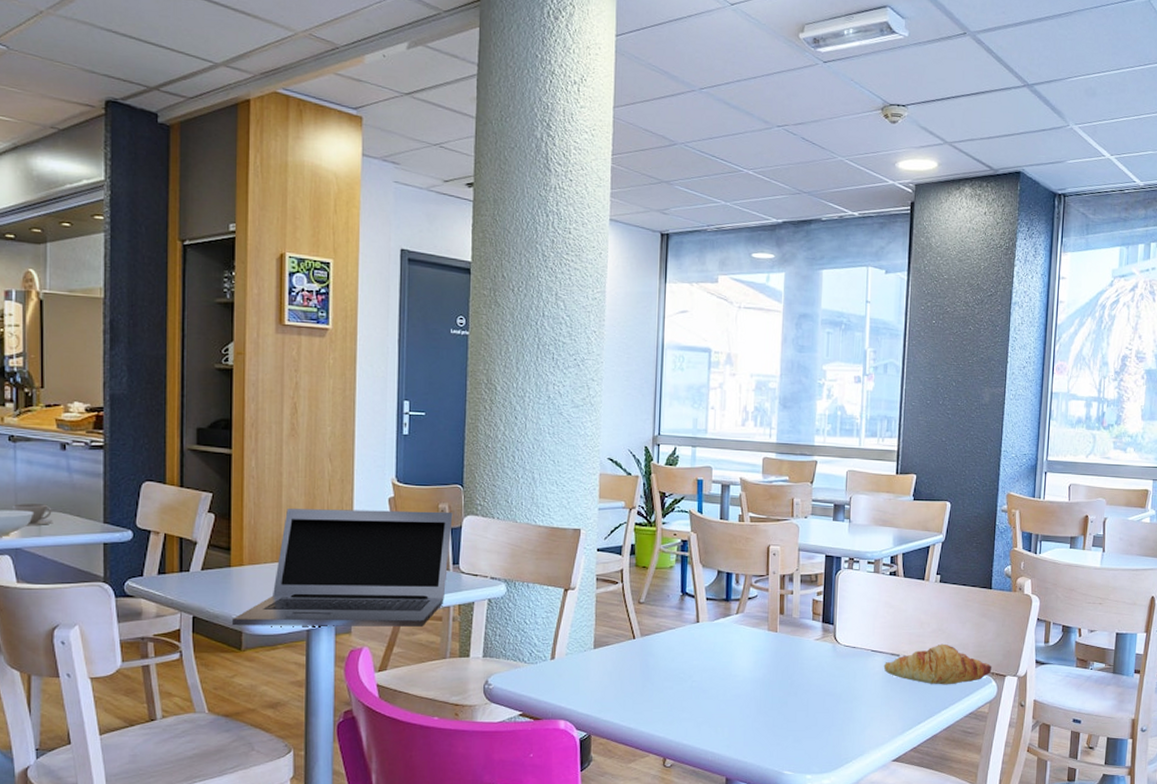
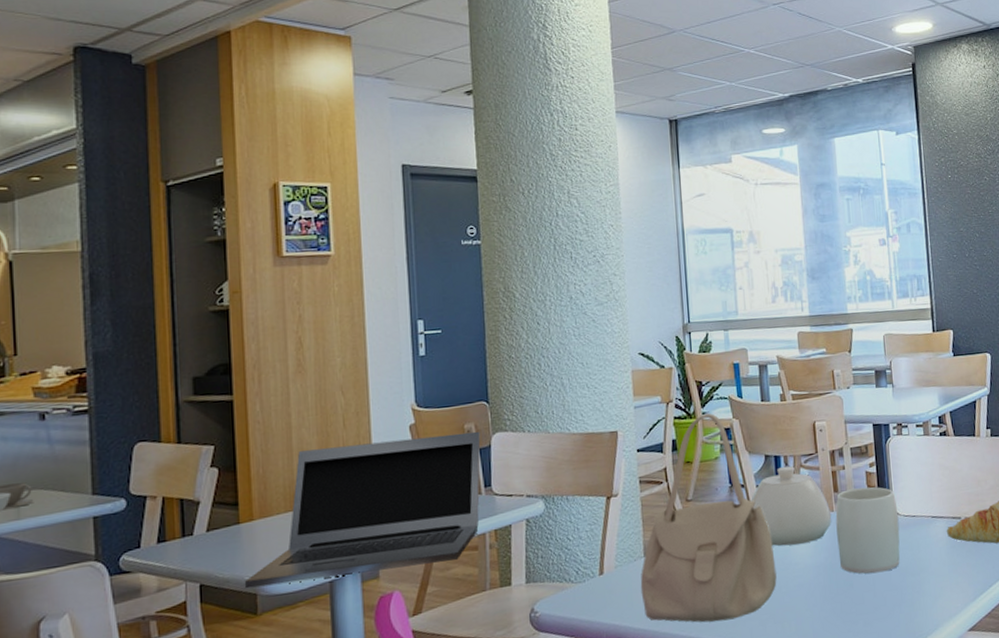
handbag: none [587,523,716,718] -> present [640,413,777,623]
sugar bowl: none [699,583,775,658] -> present [750,466,832,546]
mug: none [777,614,839,695] -> present [835,487,900,574]

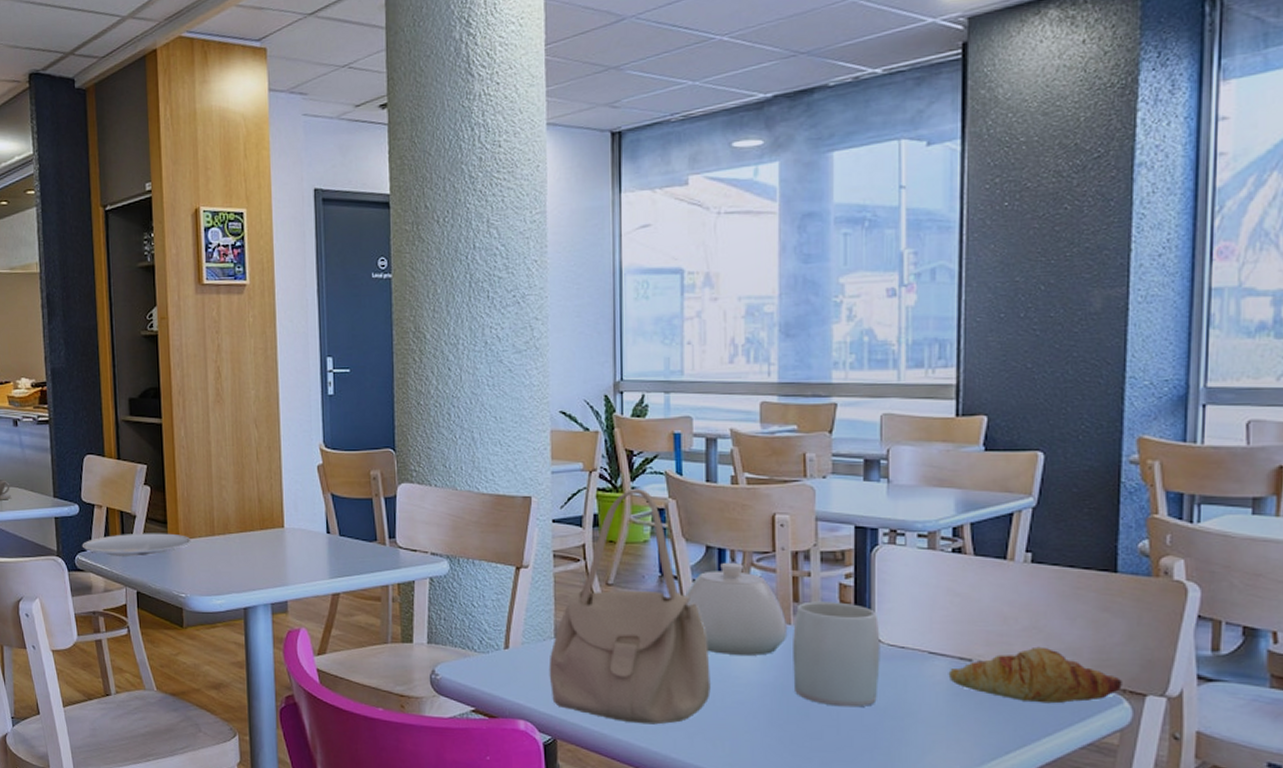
plate: none [129,514,268,550] -> present [82,533,191,556]
laptop: present [245,431,481,589] -> none [173,479,386,607]

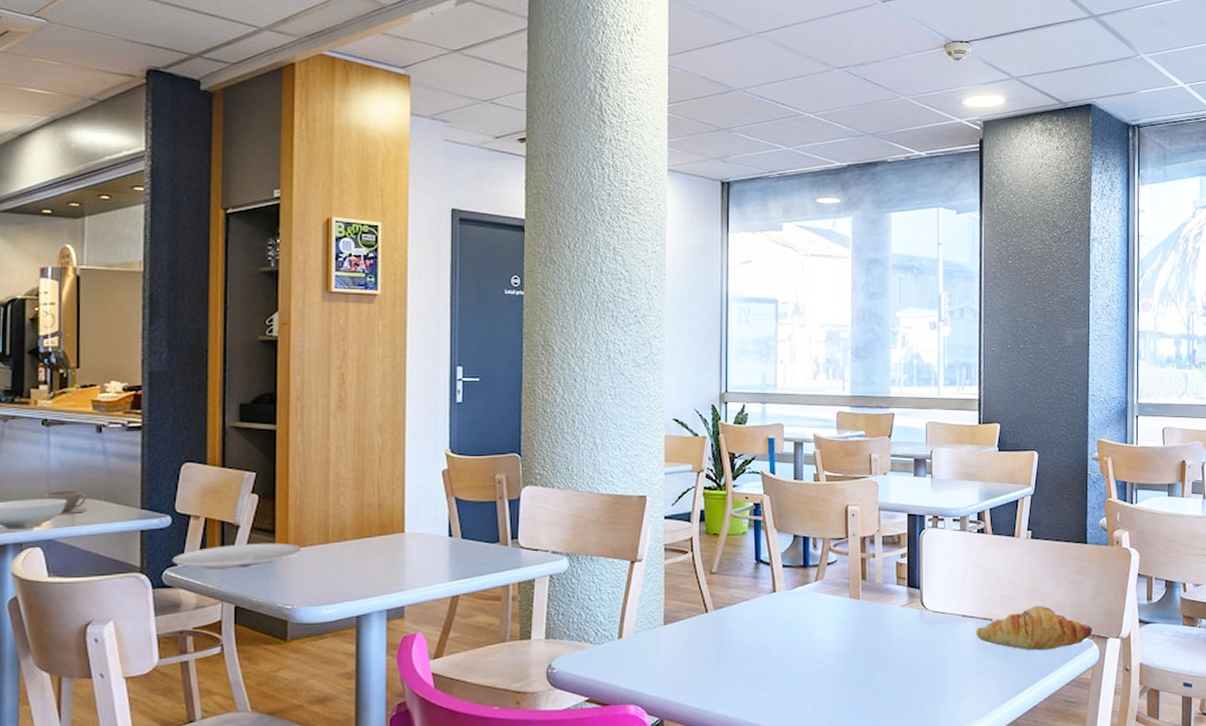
handbag: present [549,488,711,725] -> none [658,486,796,698]
sugar bowl: present [684,562,788,656] -> none [775,548,858,629]
mug: present [793,601,880,708] -> none [861,578,927,667]

